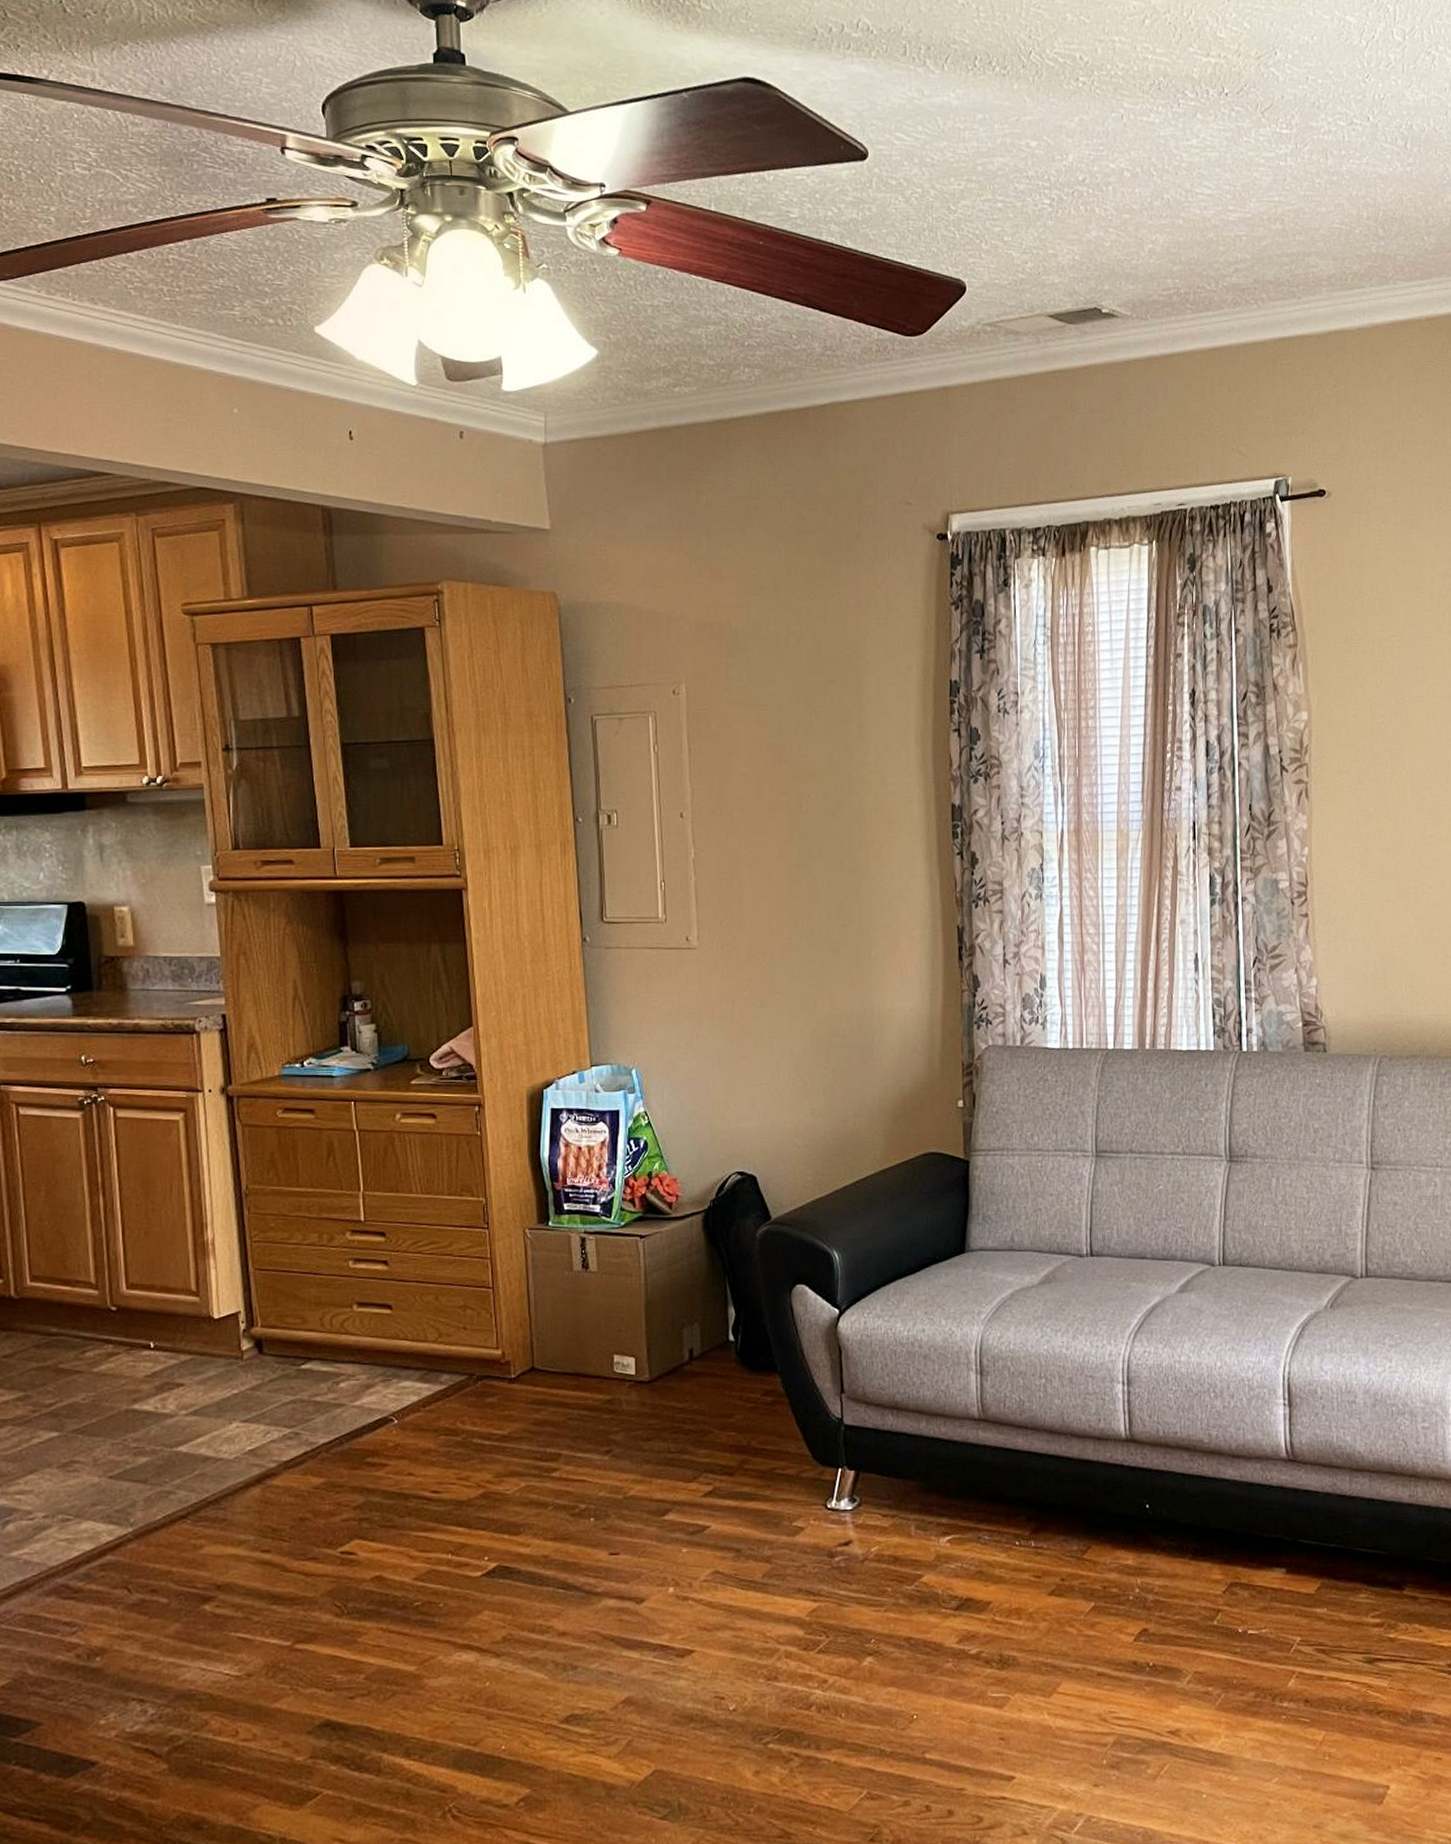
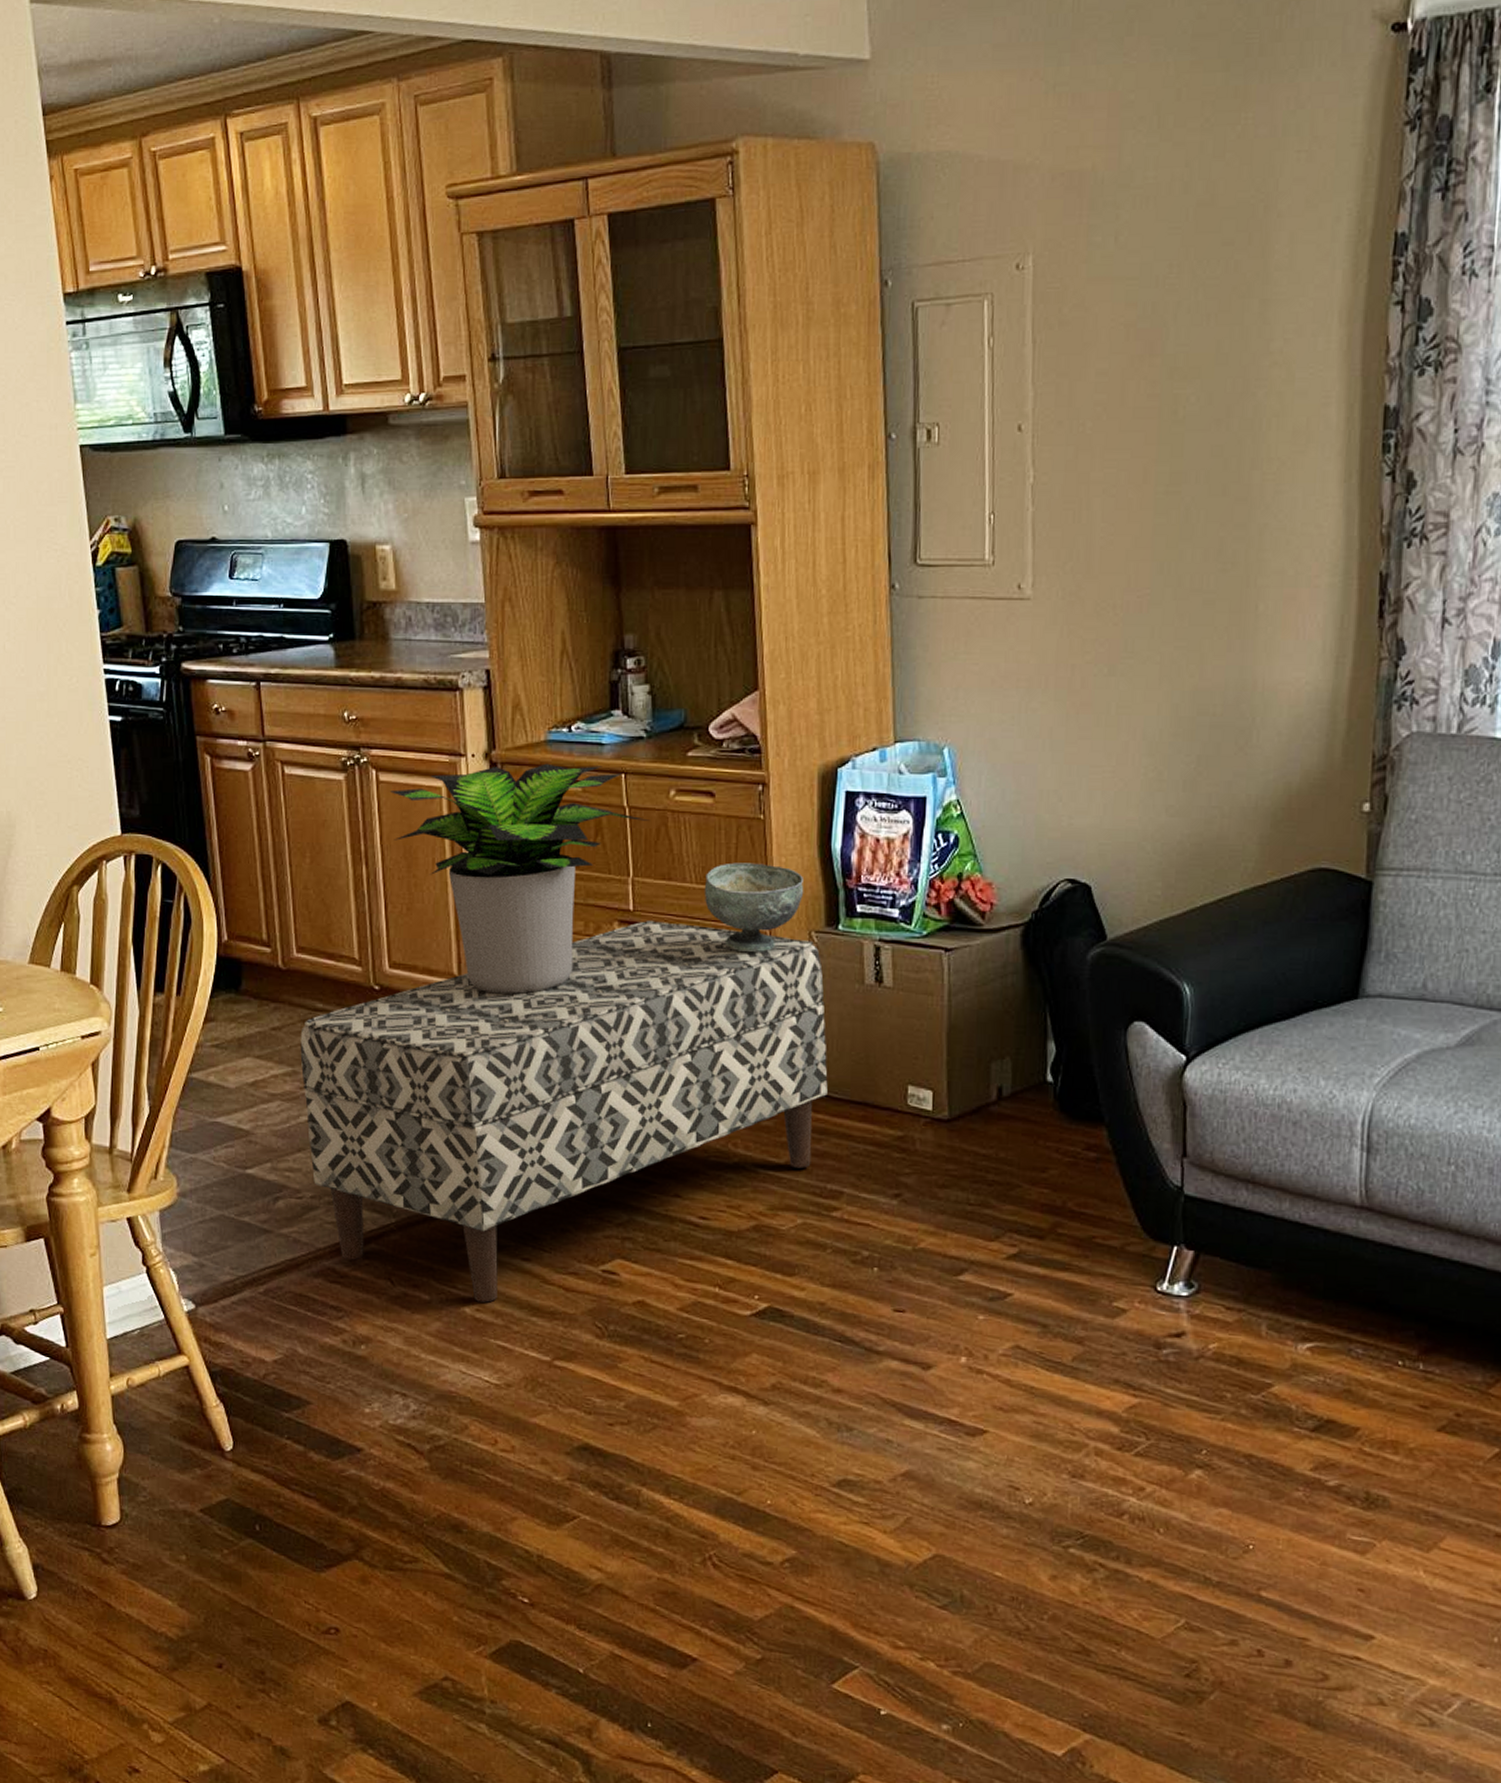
bench: none [33,1229,544,1598] -> present [300,921,828,1303]
potted plant: none [127,1095,379,1305] -> present [389,763,651,995]
bowl: none [428,1173,518,1250] -> present [704,862,804,952]

